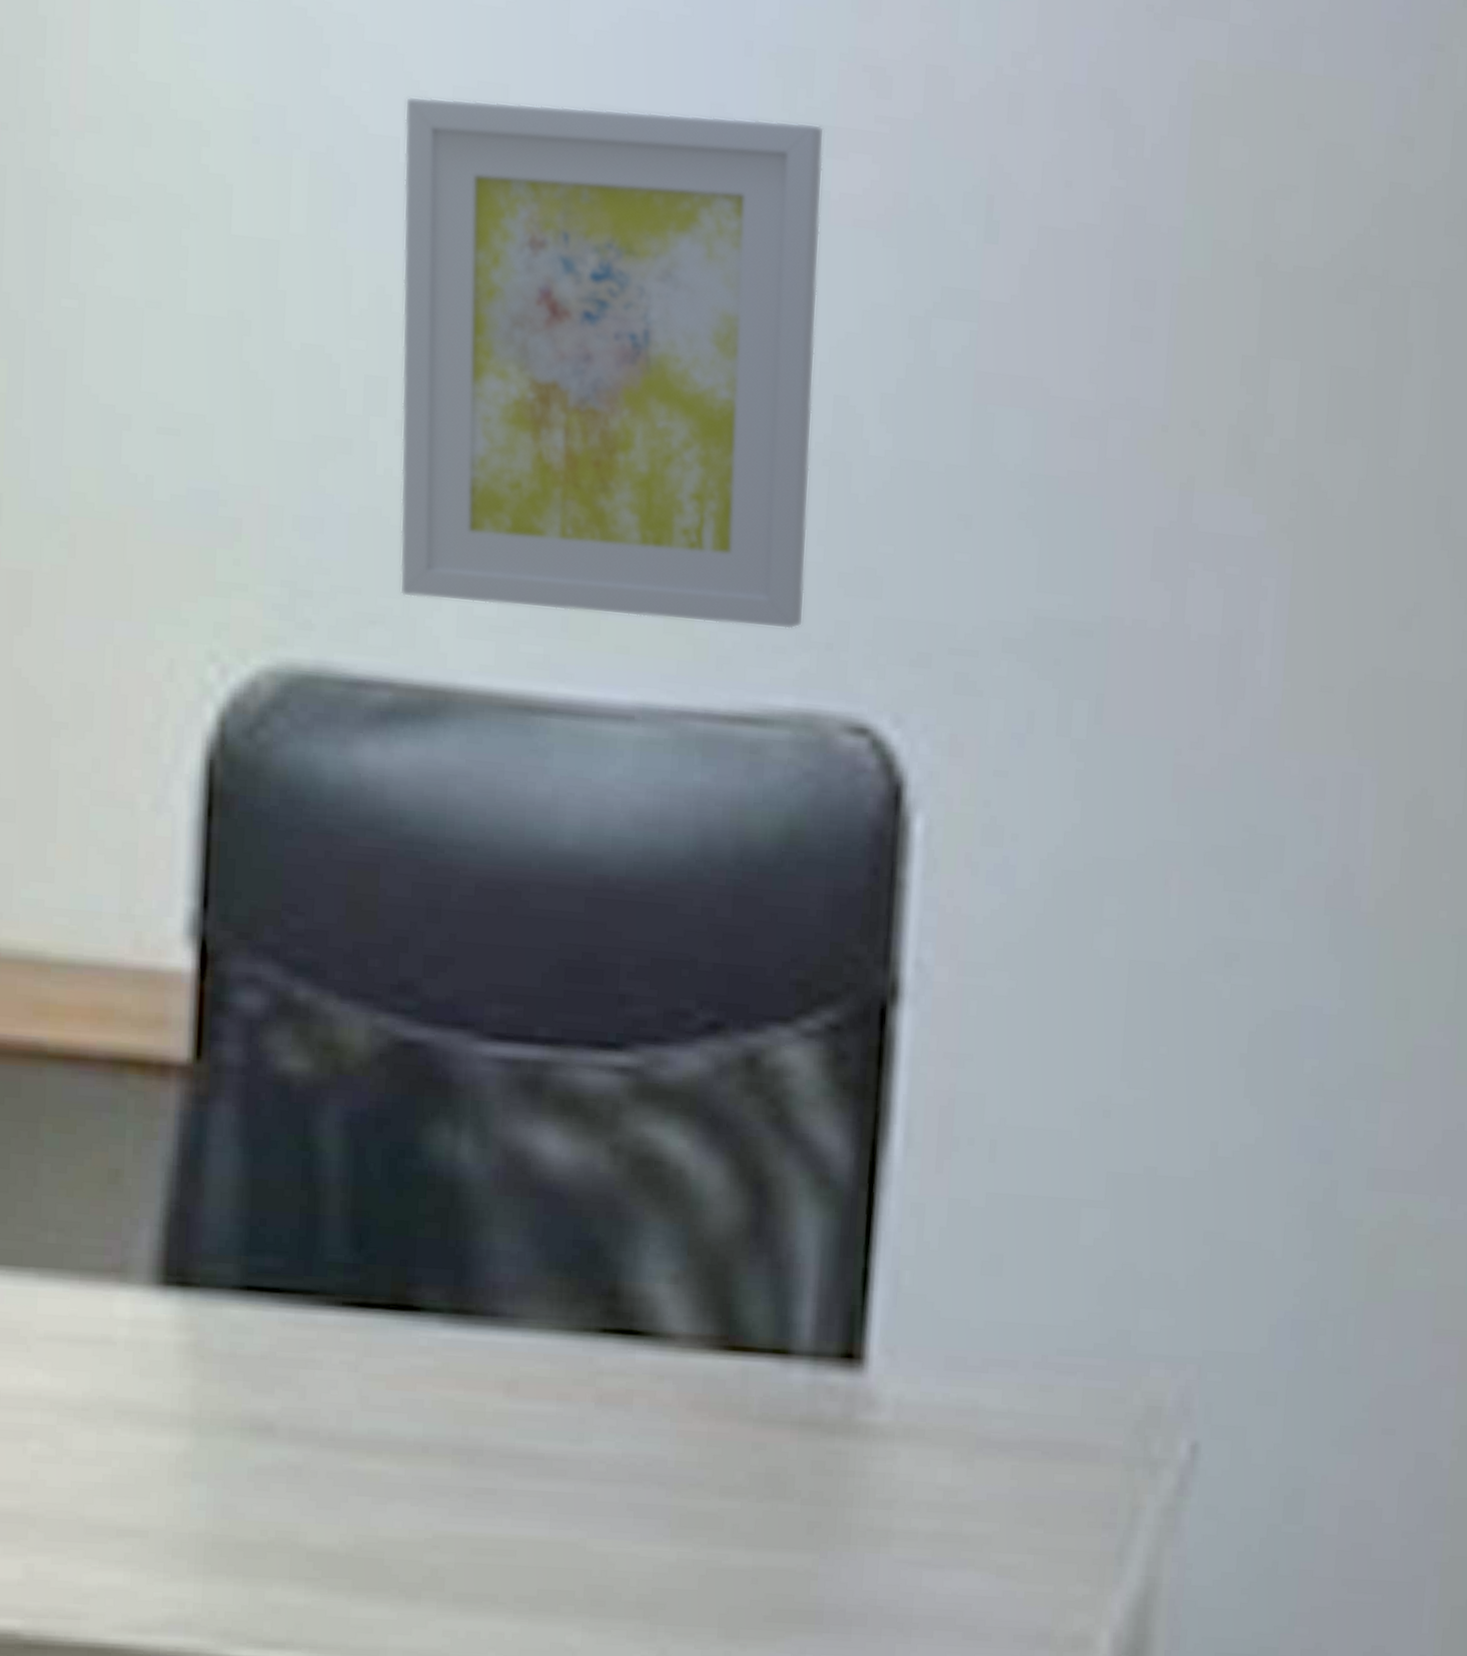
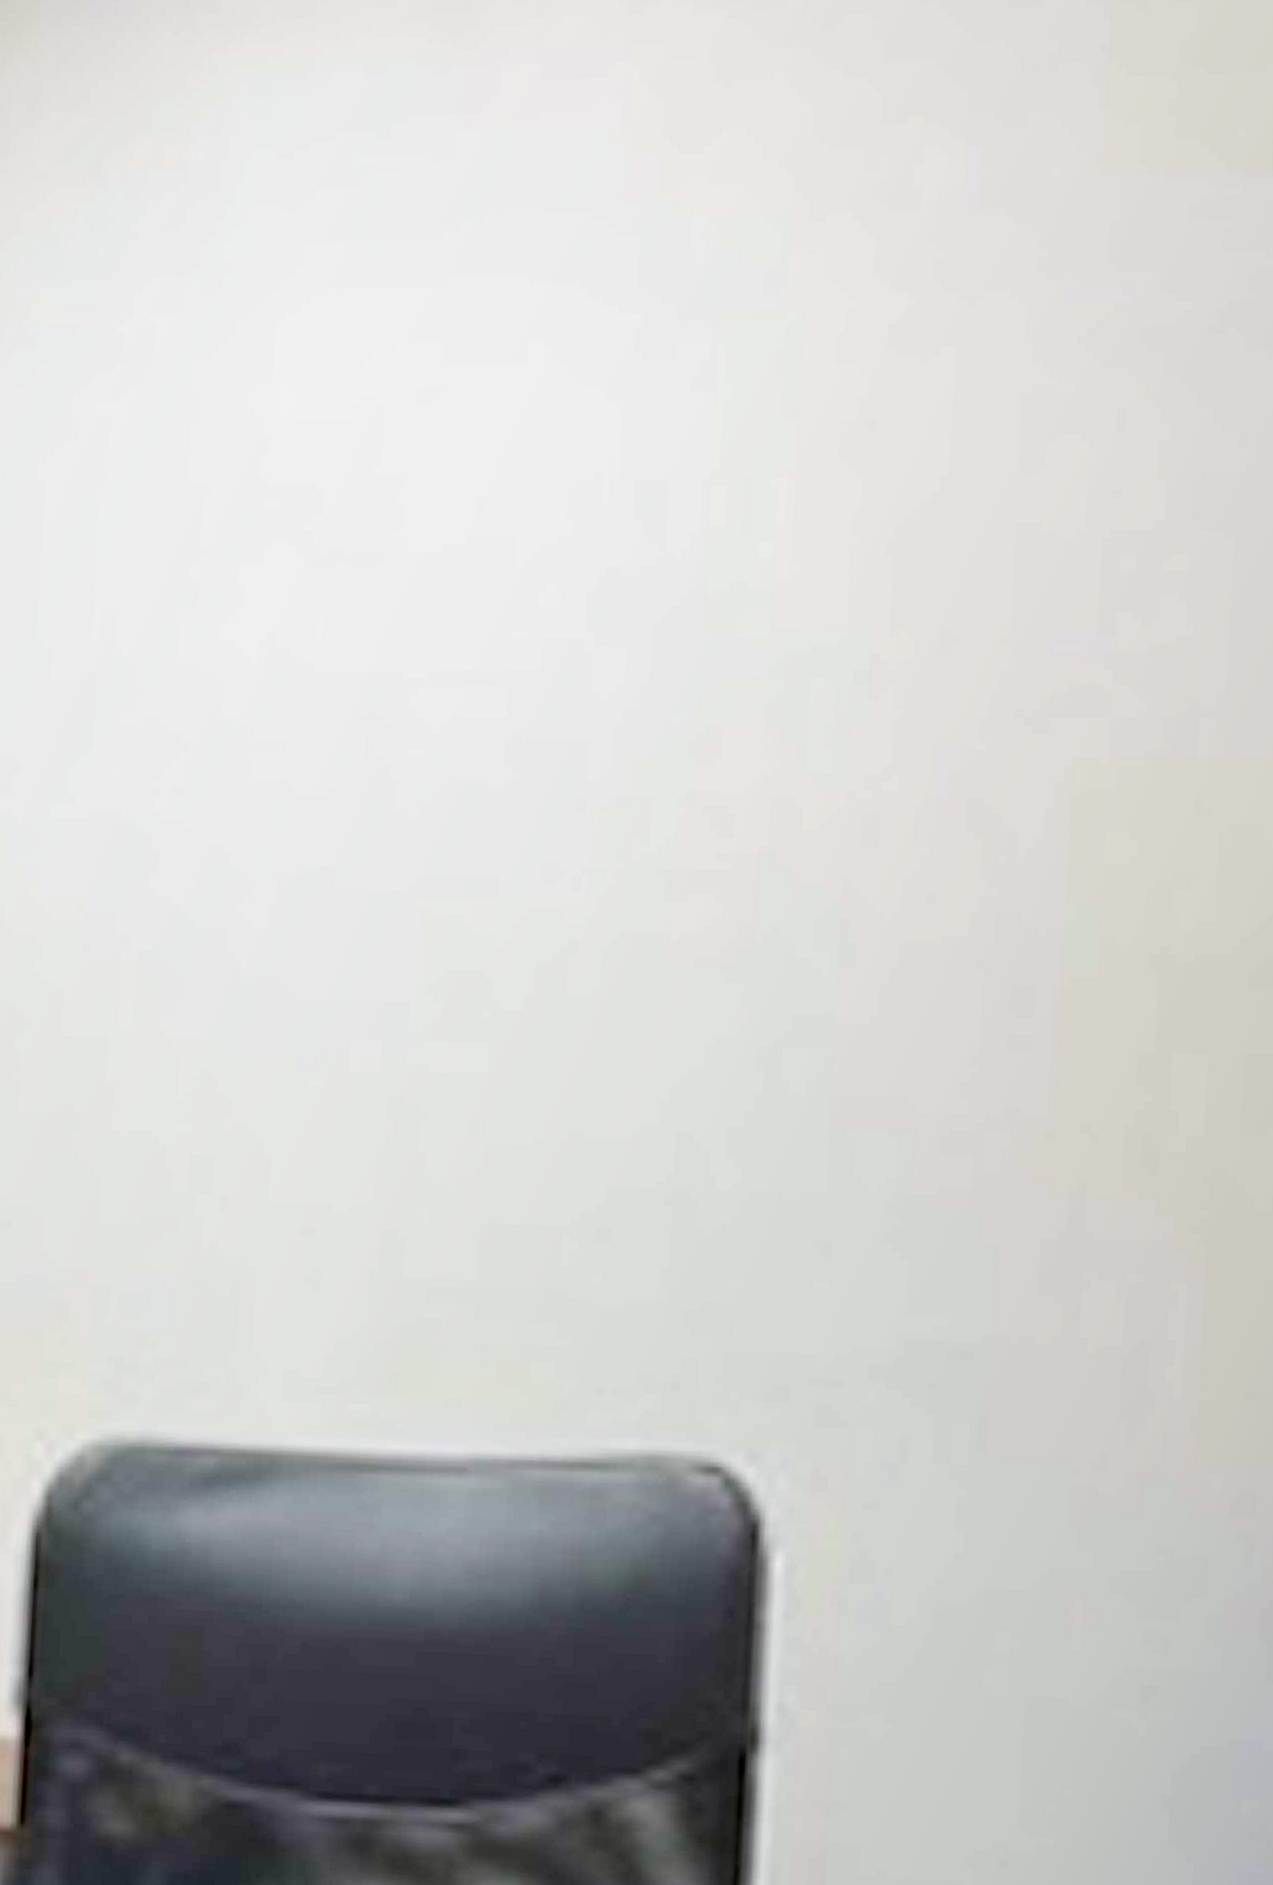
wall art: present [399,96,825,630] -> none [224,869,662,1372]

